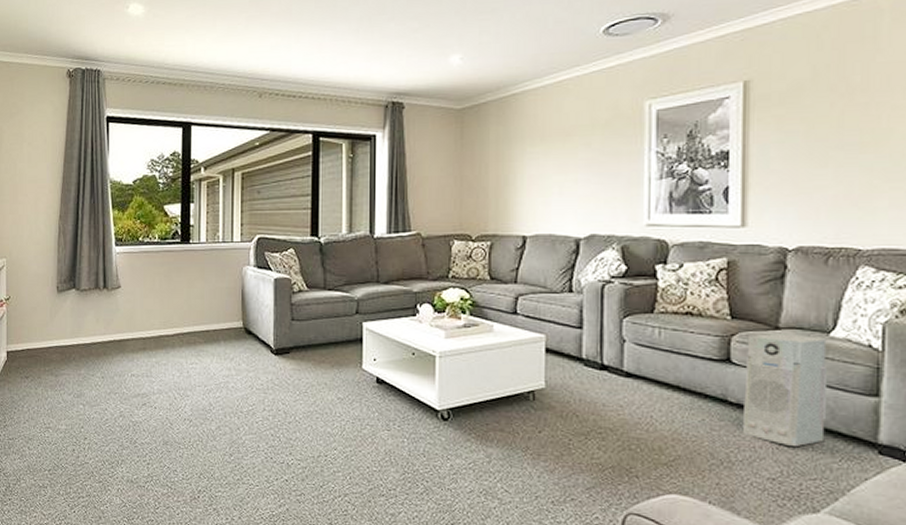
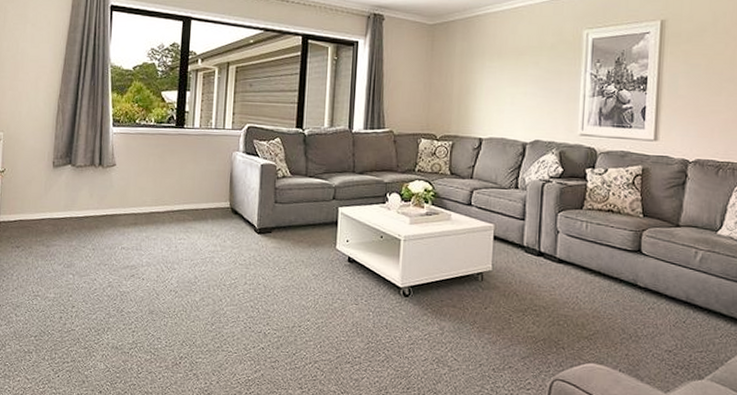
air purifier: present [742,333,828,446] -> none [647,230,715,324]

